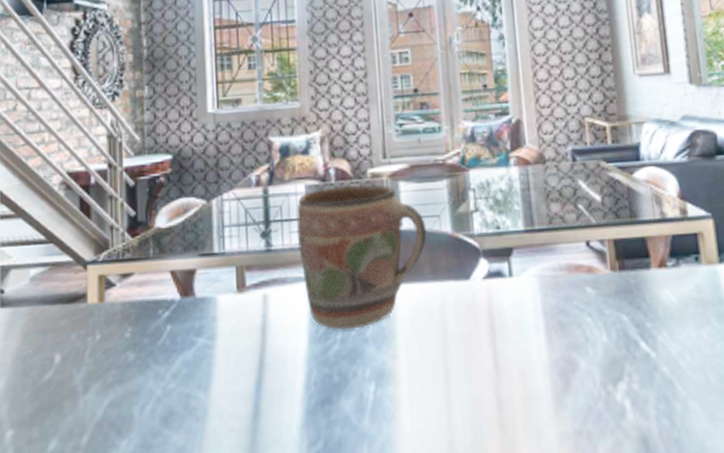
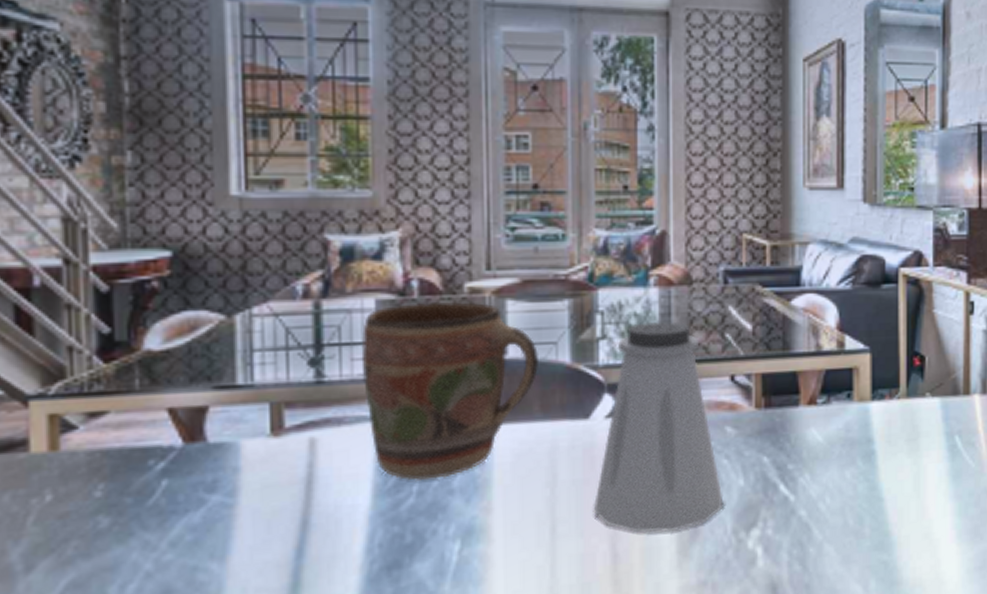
saltshaker: none [478,195,591,383] -> present [593,321,724,533]

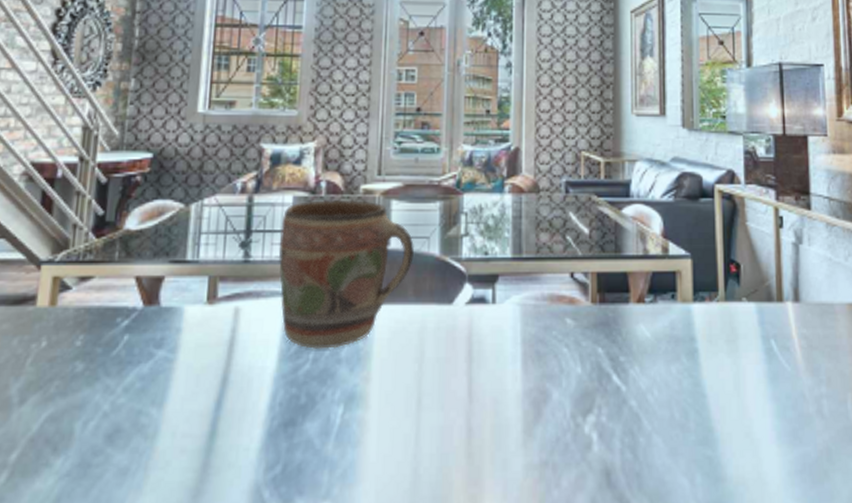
saltshaker: present [593,321,724,533] -> none [452,222,563,412]

